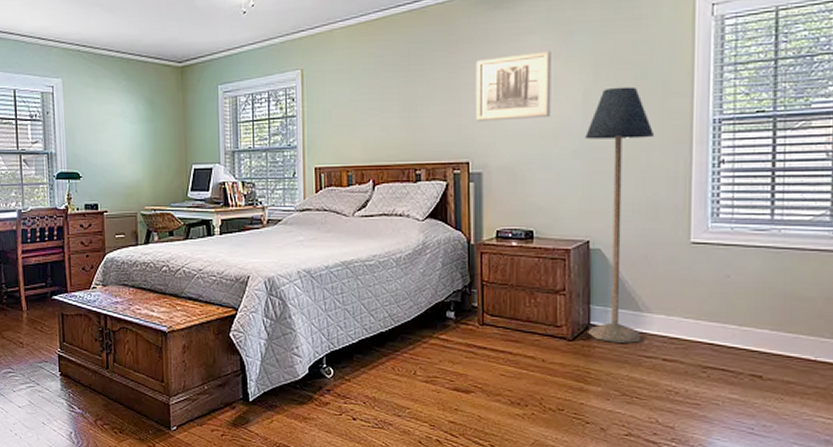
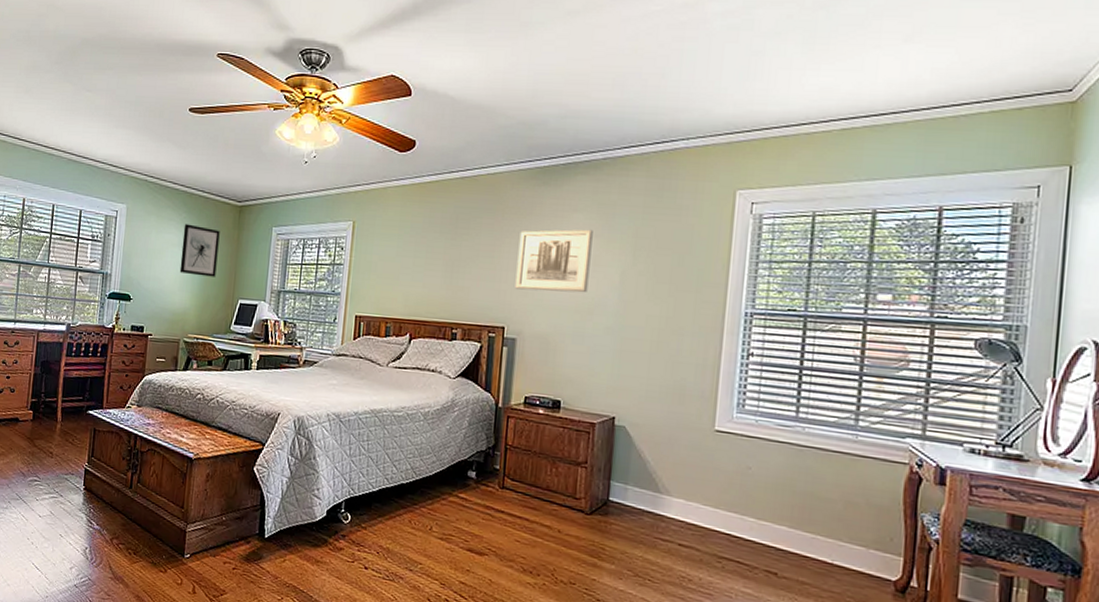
wall art: none [125,91,165,145] -> present [179,224,220,277]
floor lamp: present [585,86,655,344] -> none [606,271,687,525]

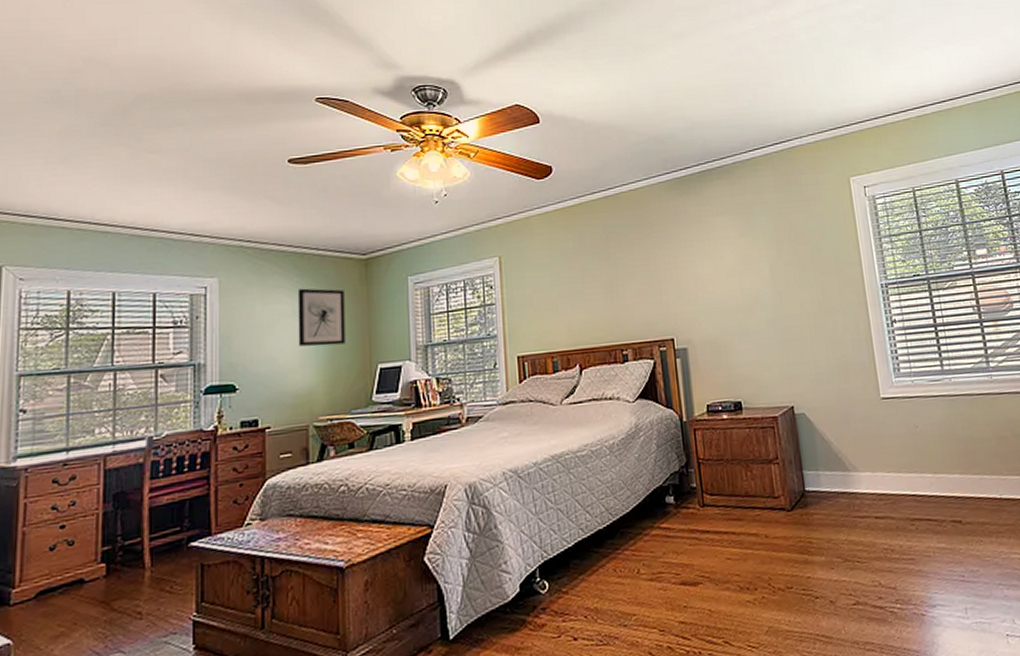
wall art: present [515,229,593,293] -> none [671,230,744,299]

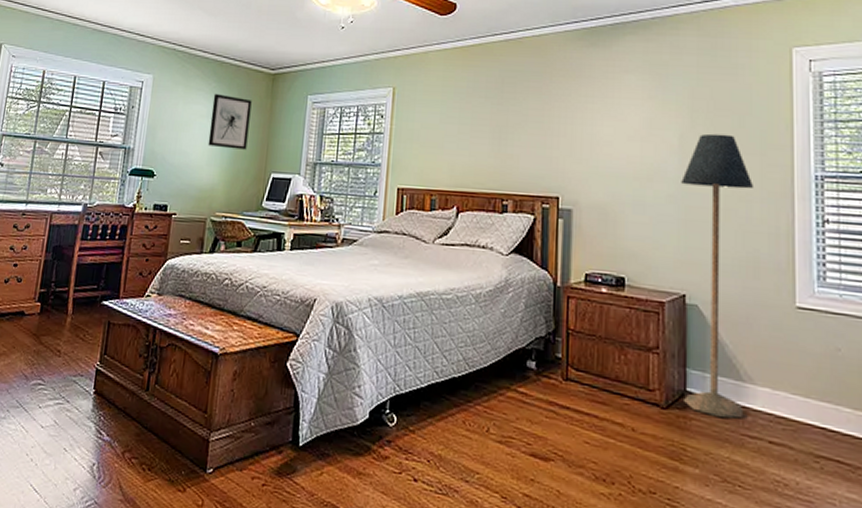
floor lamp: none [777,259,854,508] -> present [681,133,754,419]

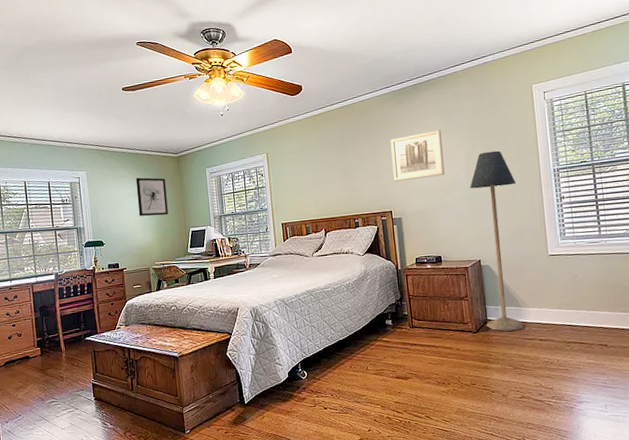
wall art: none [568,91,647,159] -> present [390,129,445,182]

